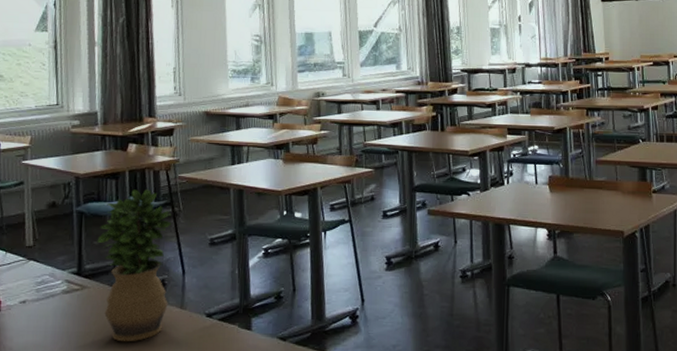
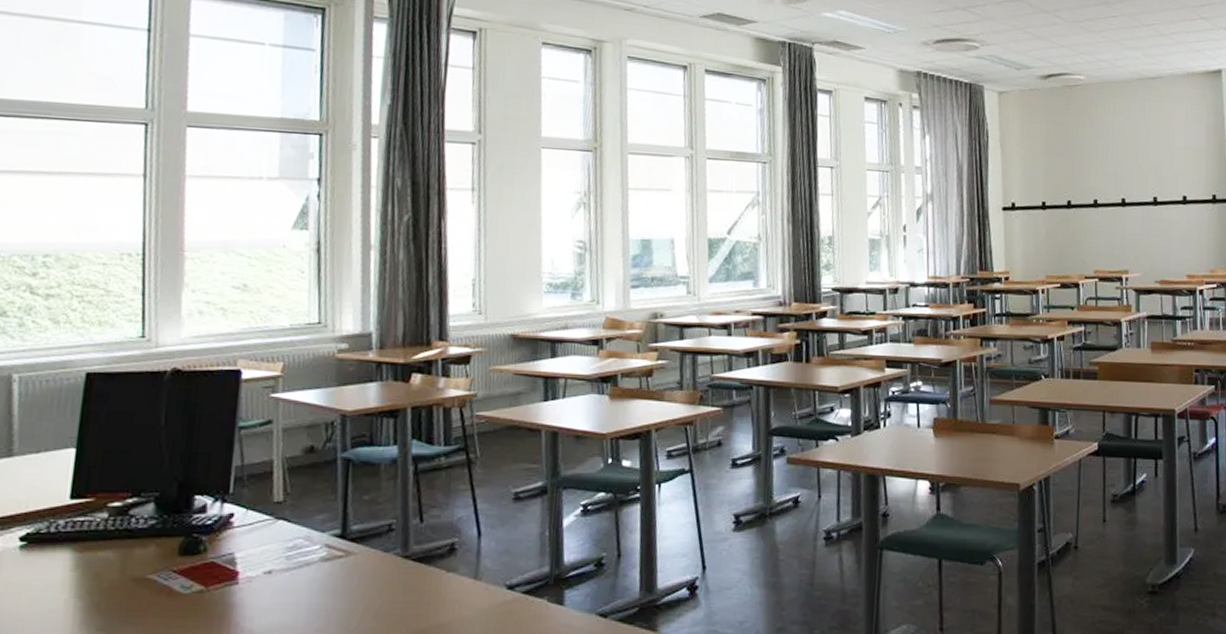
potted plant: present [97,188,172,342] -> none [368,430,466,622]

